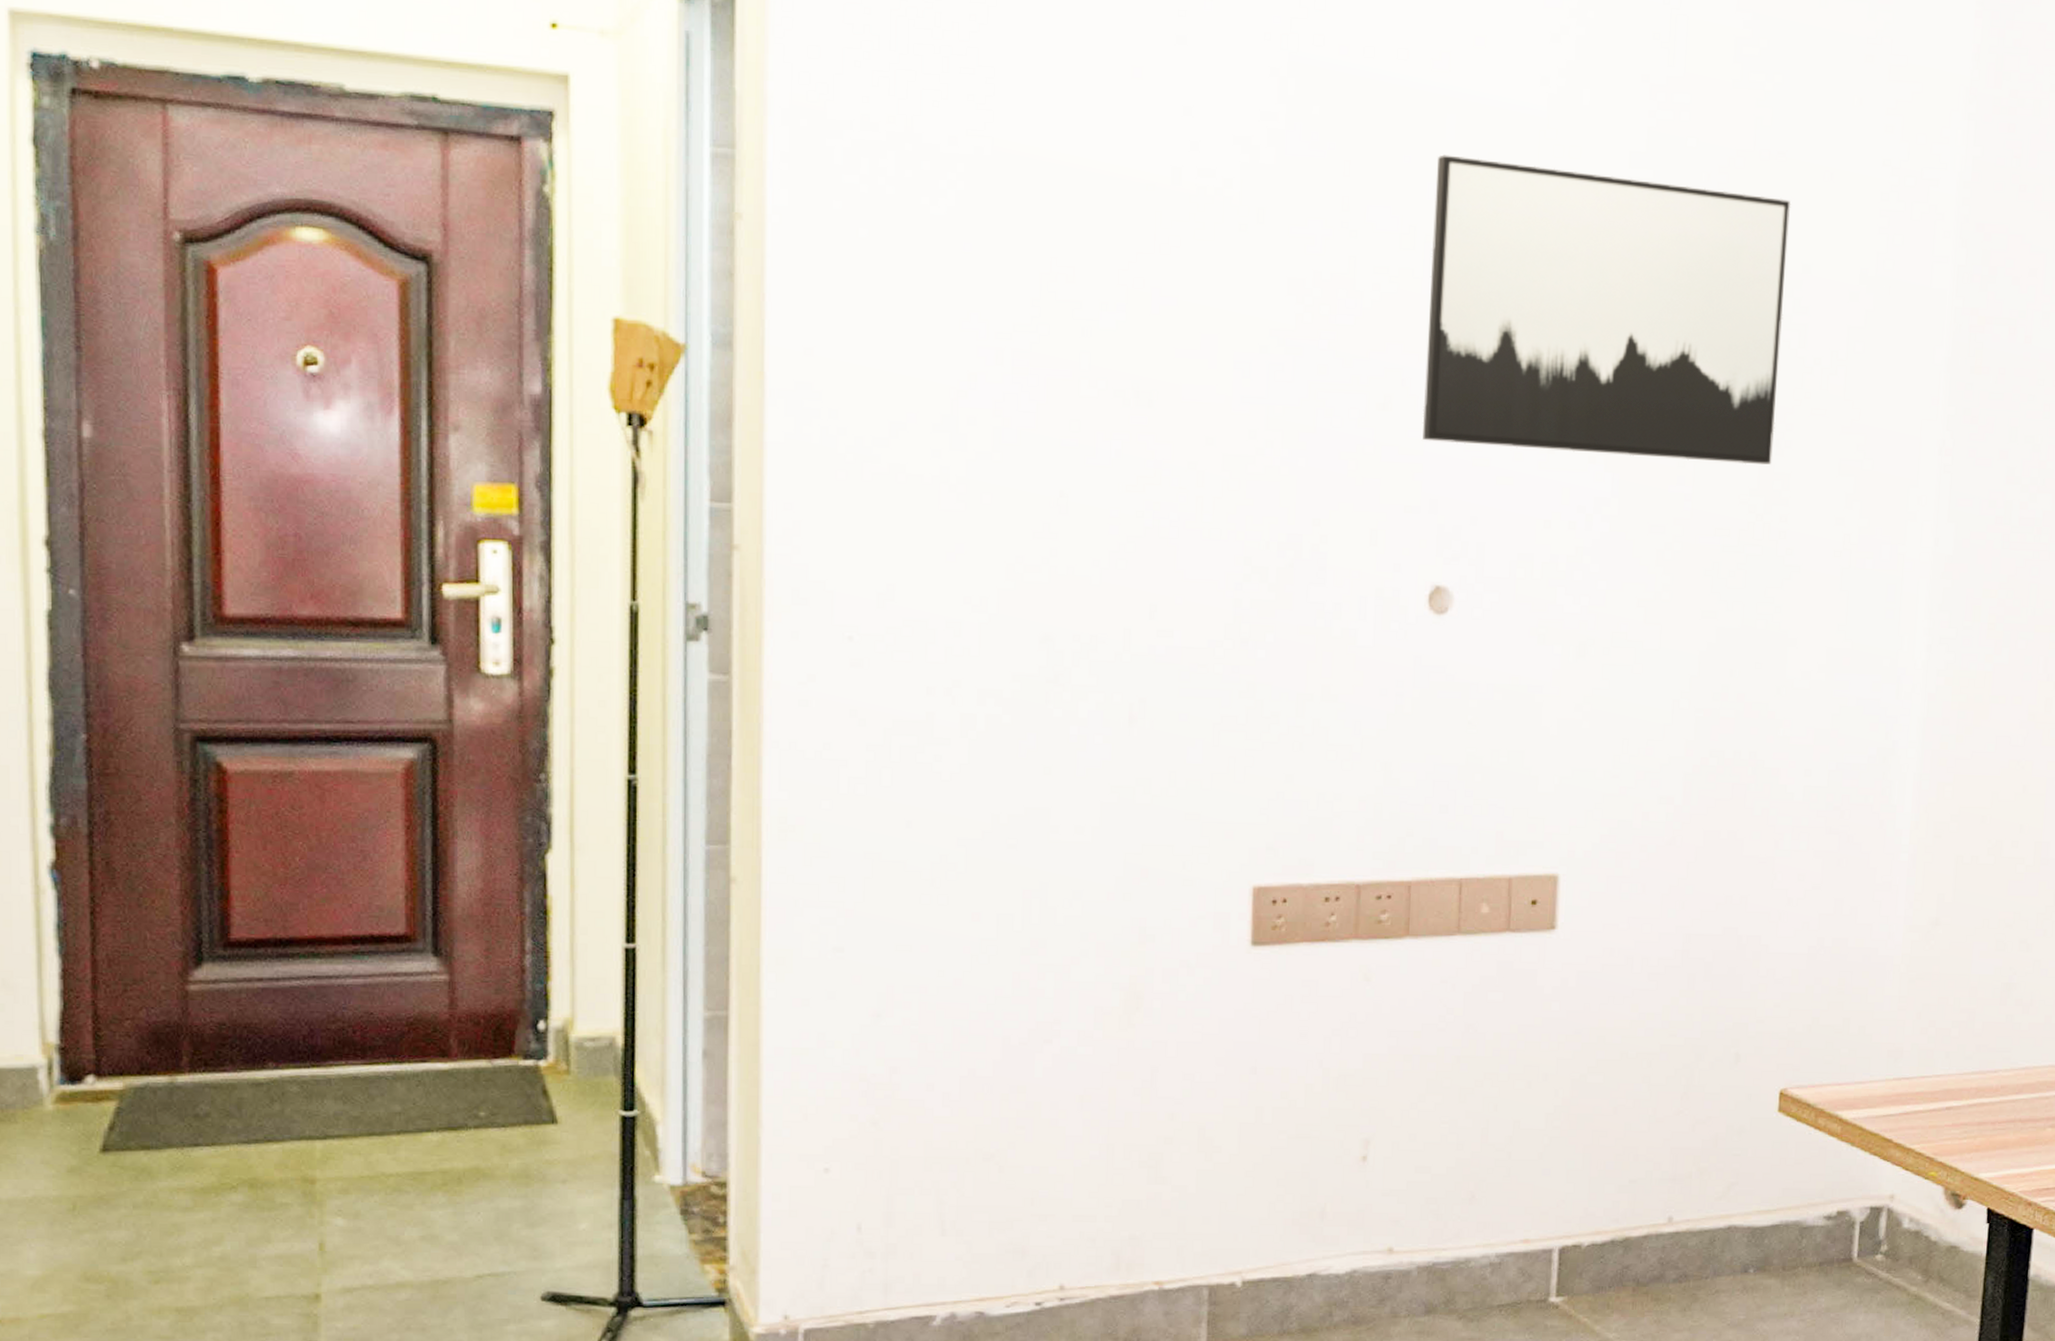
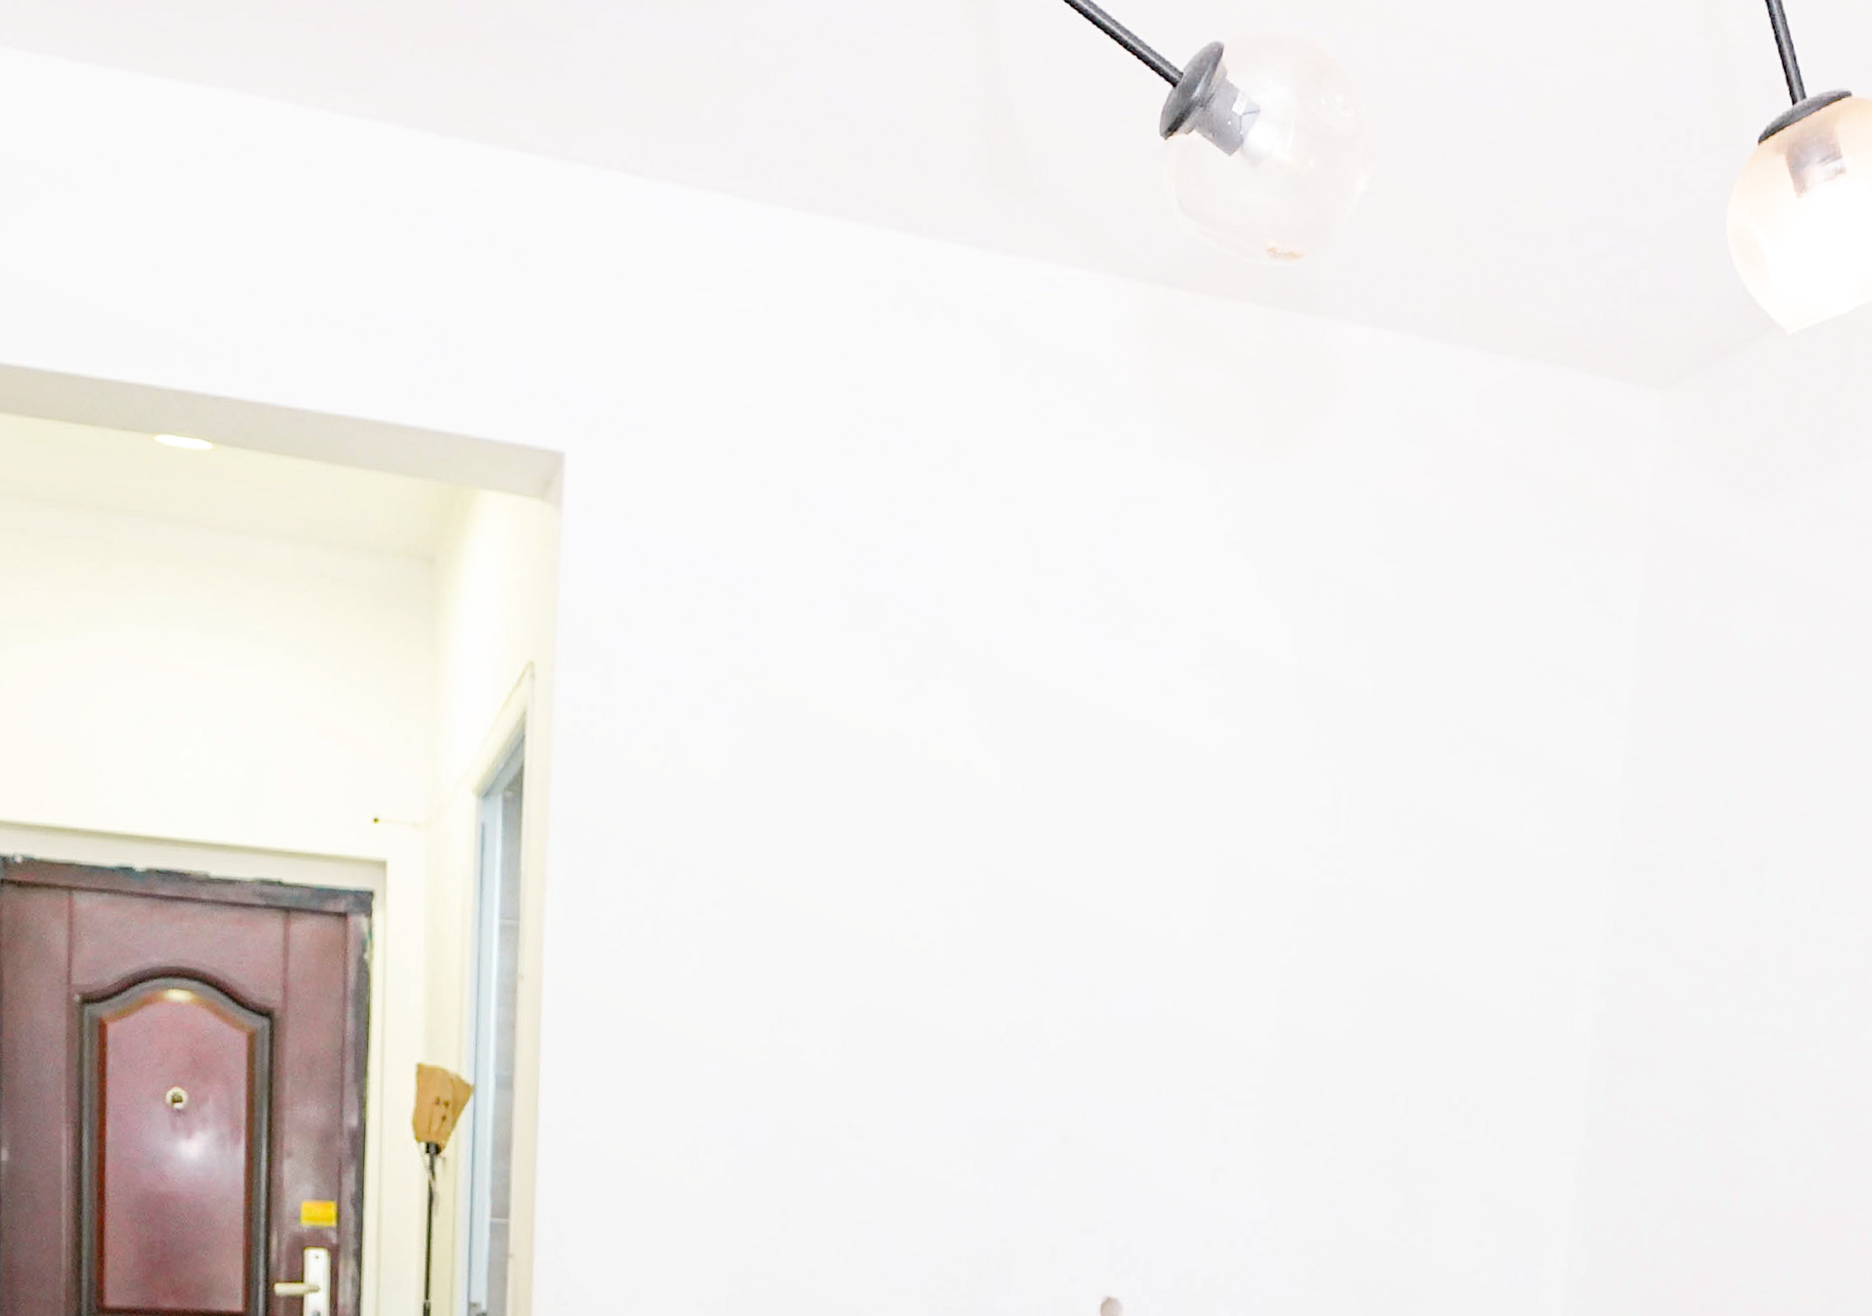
wall art: present [1422,154,1791,465] -> none [1099,917,1442,1192]

